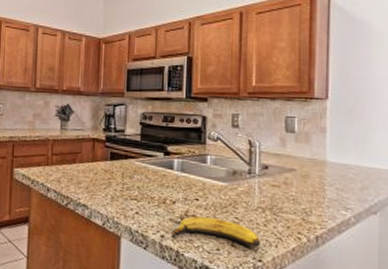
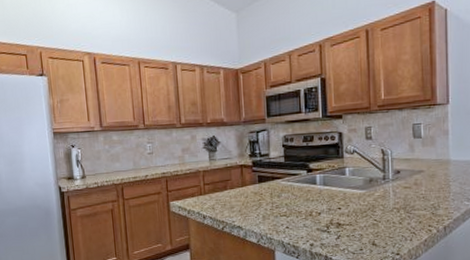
banana: present [171,216,261,247] -> none [319,222,398,244]

